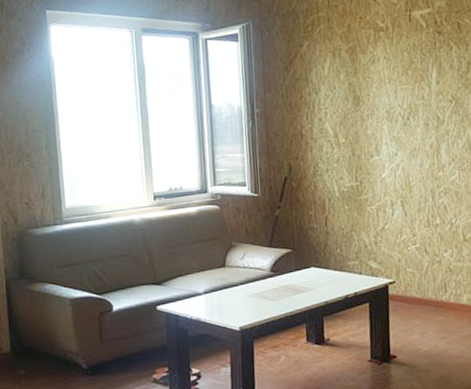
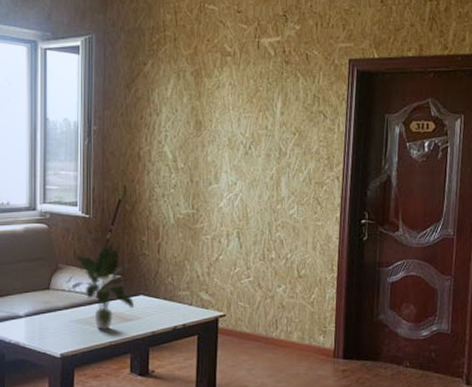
potted plant: none [243,219,307,304] -> present [69,243,135,331]

